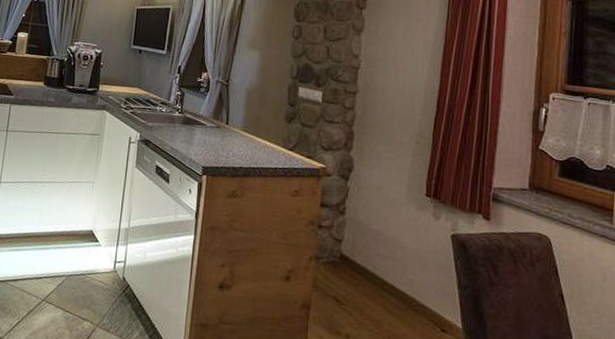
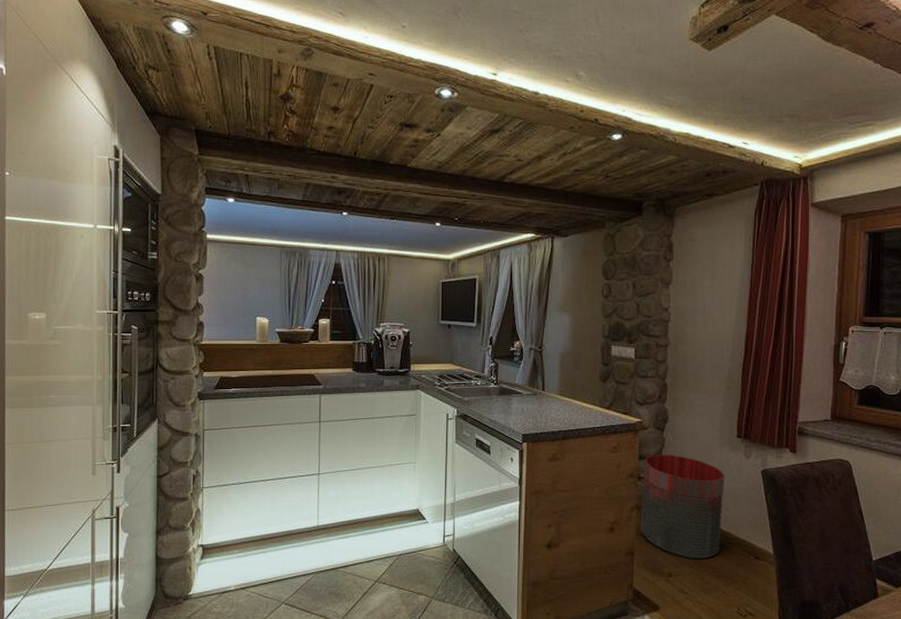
trash can: none [318,203,411,324] -> present [640,454,724,560]

